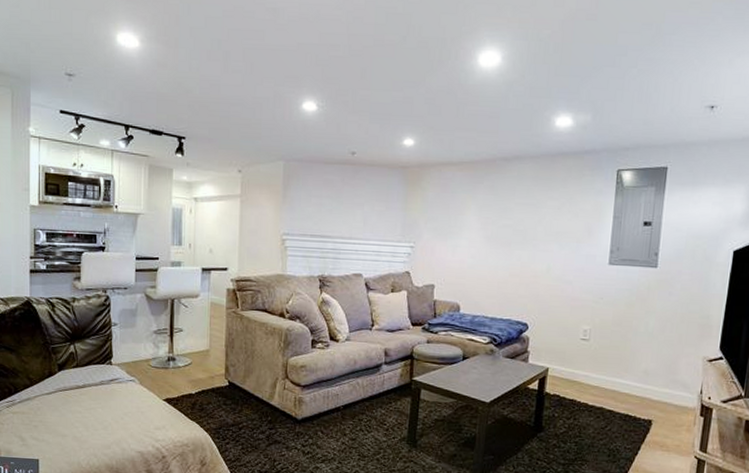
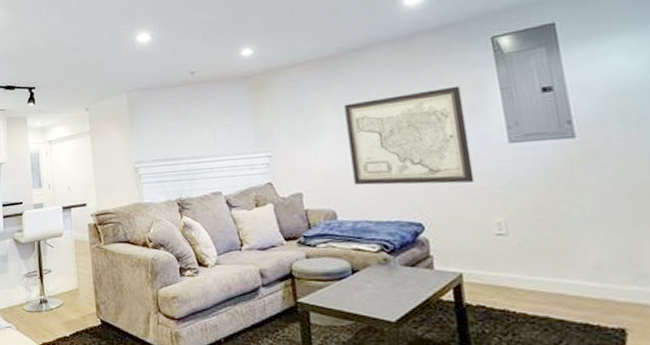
wall art: none [480,208,583,295] -> present [344,85,475,186]

